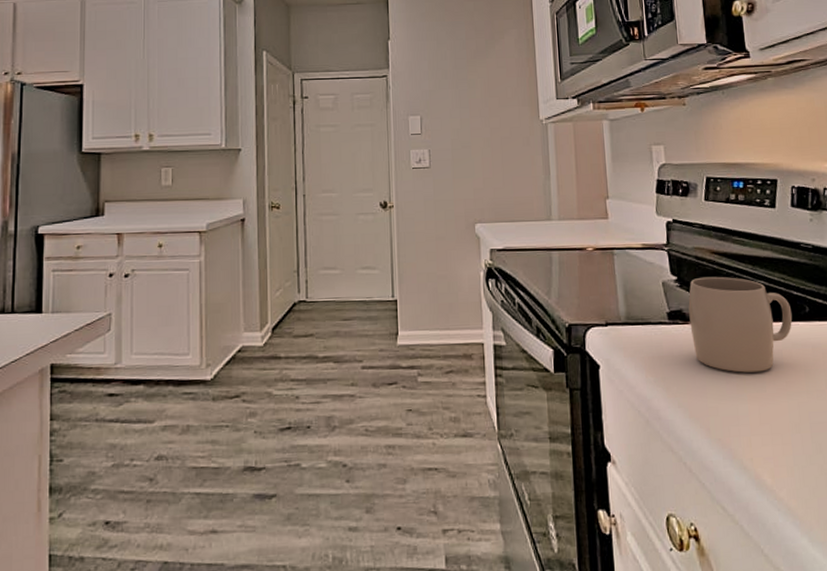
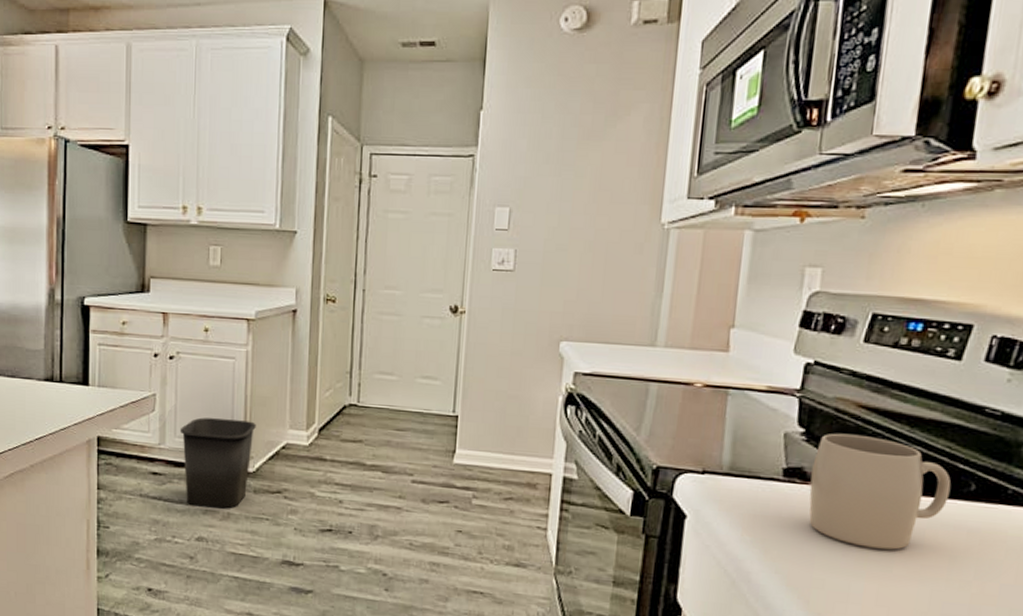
waste bin: none [136,329,212,423] -> present [179,417,256,509]

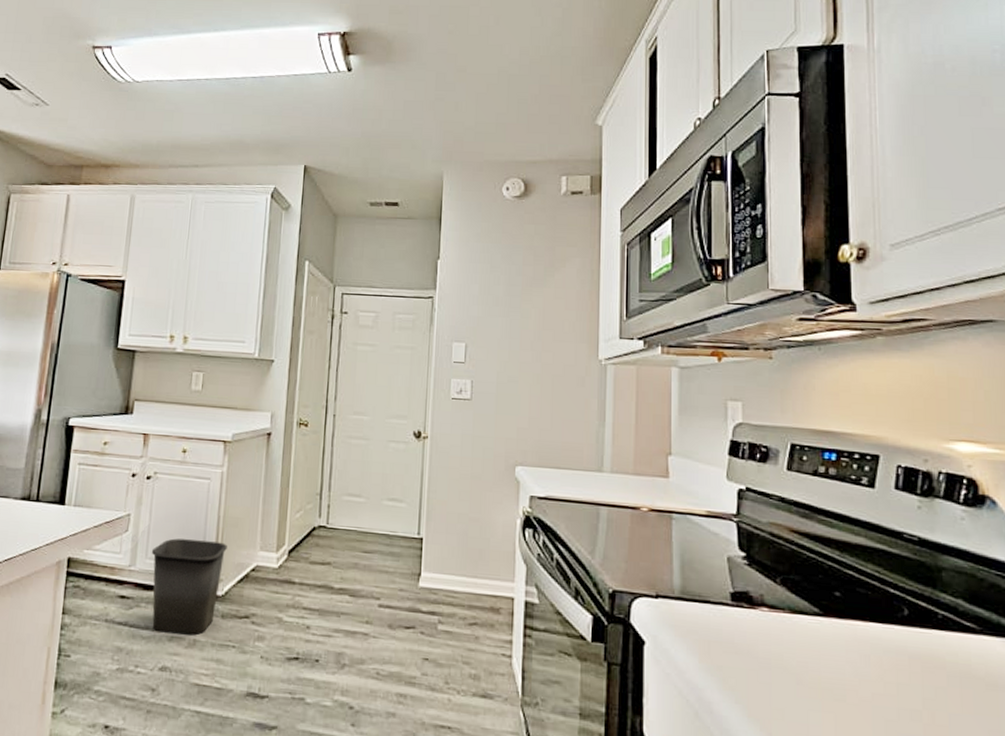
mug: present [809,433,952,550] -> none [757,557,886,677]

